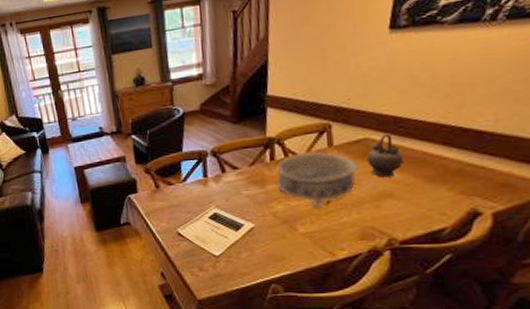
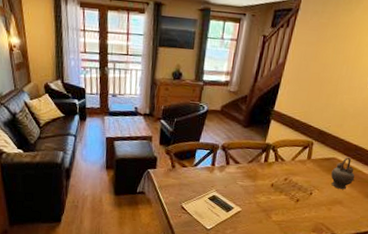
decorative bowl: present [277,152,358,208] -> none [264,160,324,204]

